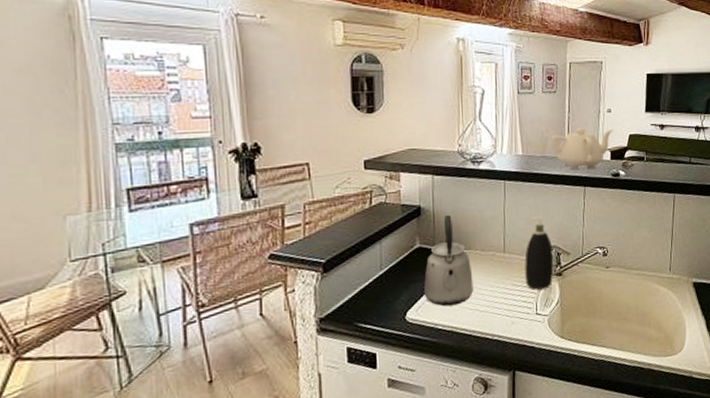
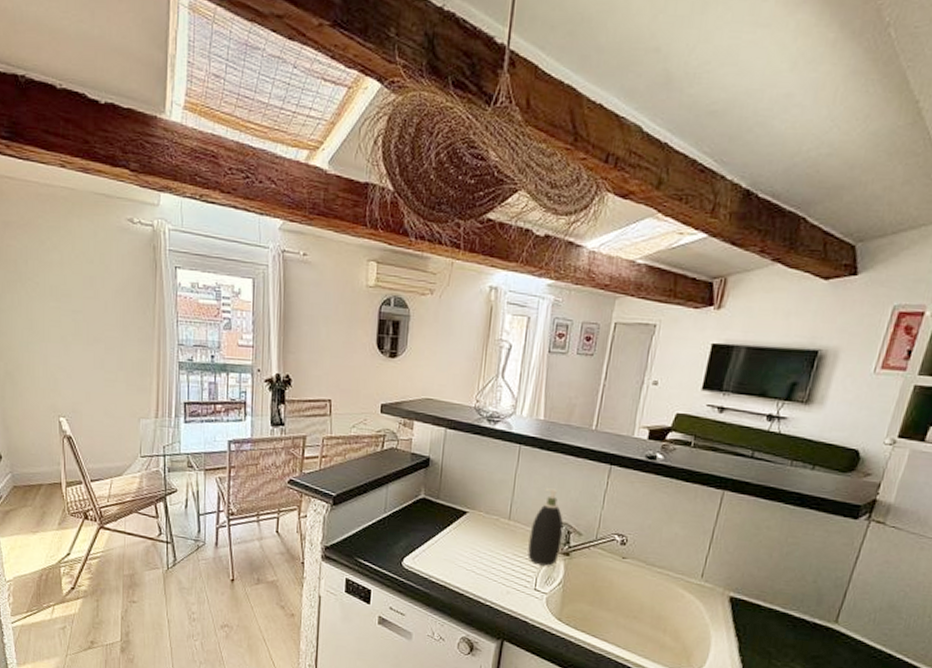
kettle: present [423,215,474,307] -> none [422,471,474,562]
teapot: present [551,128,613,169] -> none [579,399,657,447]

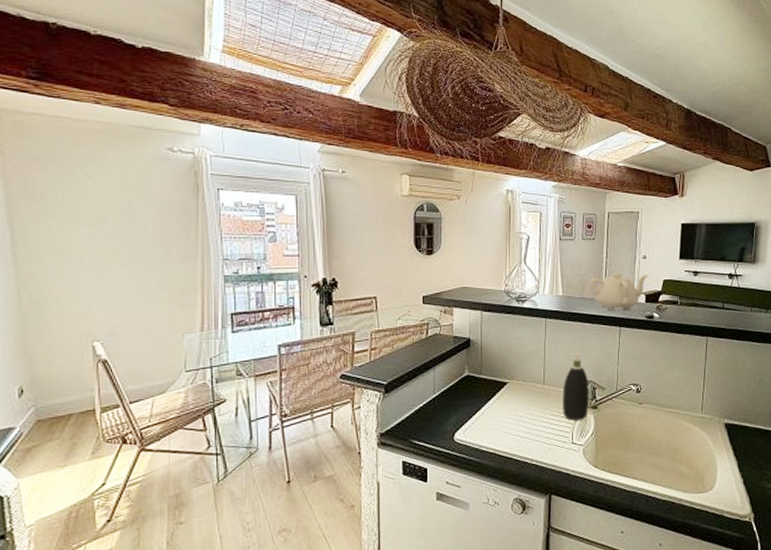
teapot: none [579,399,657,447] -> present [590,273,648,311]

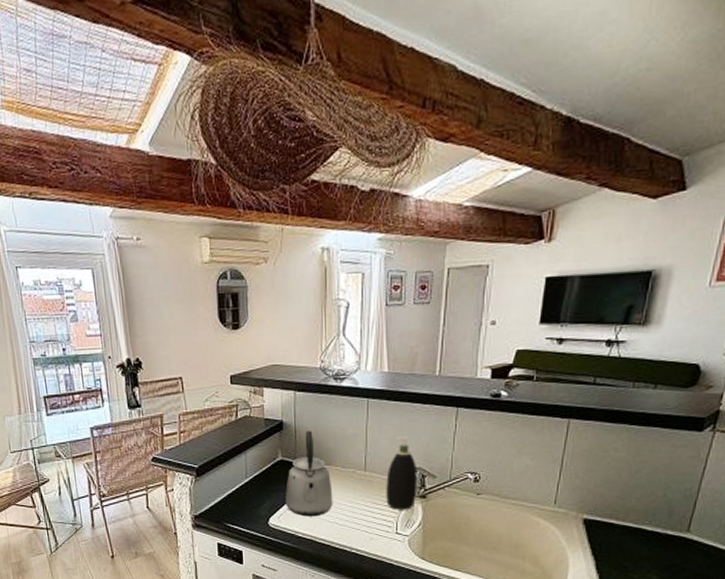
kettle: none [470,348,515,431] -> present [285,431,333,517]
teapot: present [590,273,648,311] -> none [422,343,497,389]

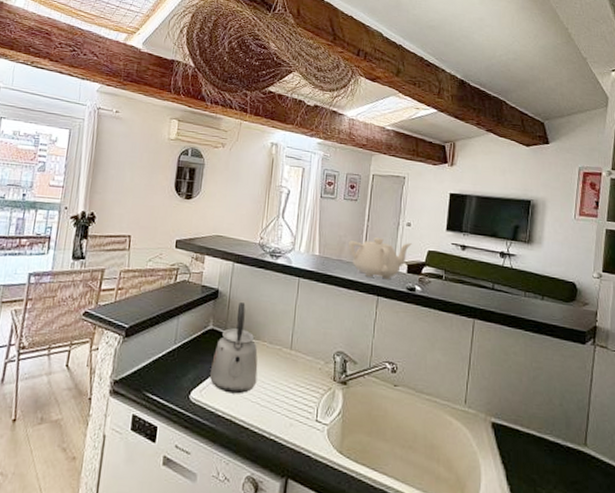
soap dispenser: present [386,436,418,510] -> none [308,318,340,396]
teapot: none [422,343,497,389] -> present [348,237,412,280]

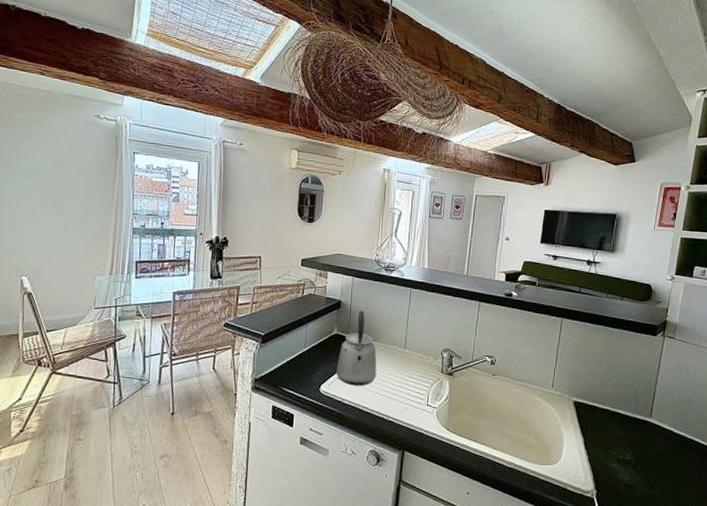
teapot: present [348,237,412,280] -> none [454,251,510,288]

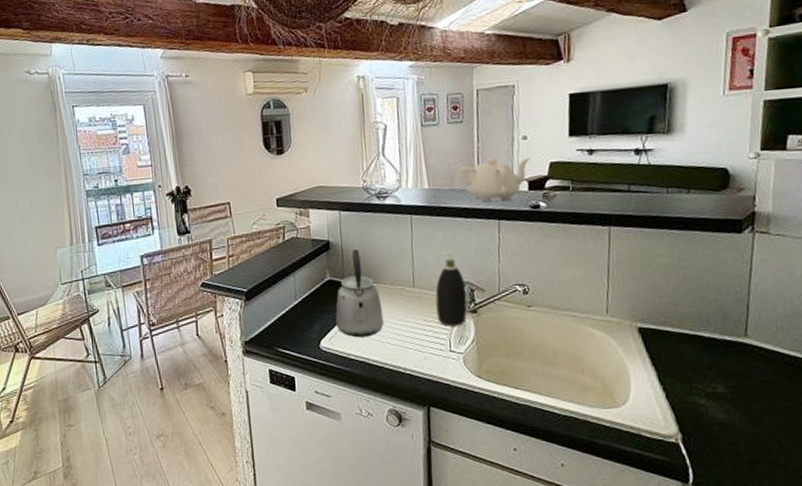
soap dispenser: none [420,322,447,385] -> present [435,251,468,326]
teapot: none [454,251,510,288] -> present [459,158,531,202]

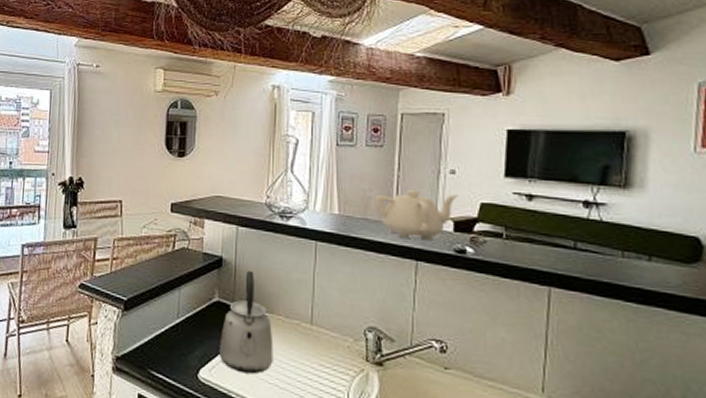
soap dispenser: present [435,251,468,326] -> none [336,288,373,378]

